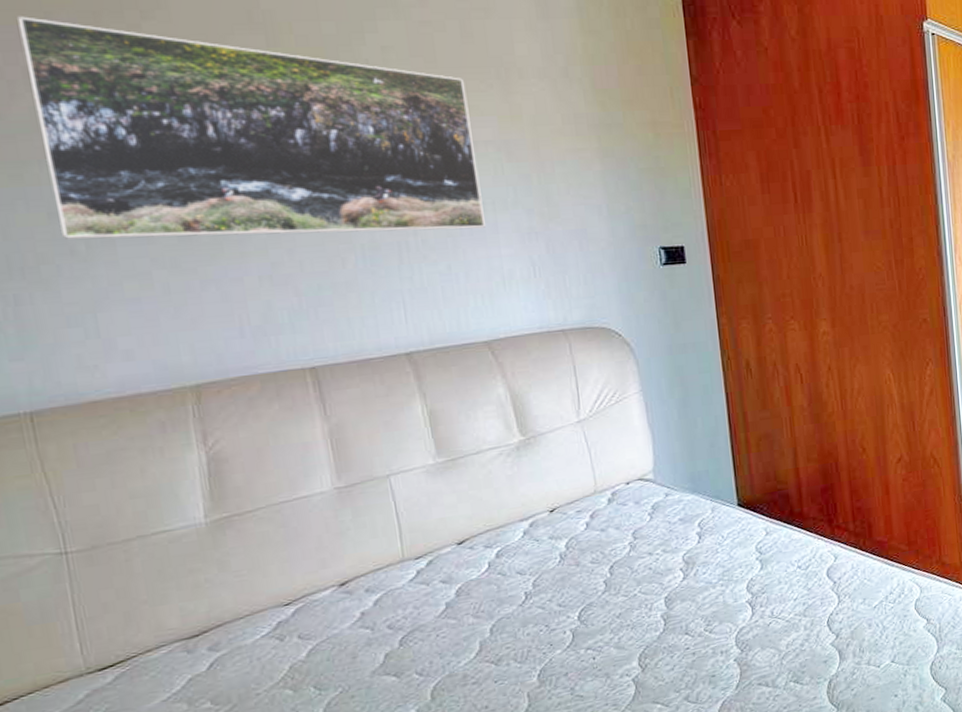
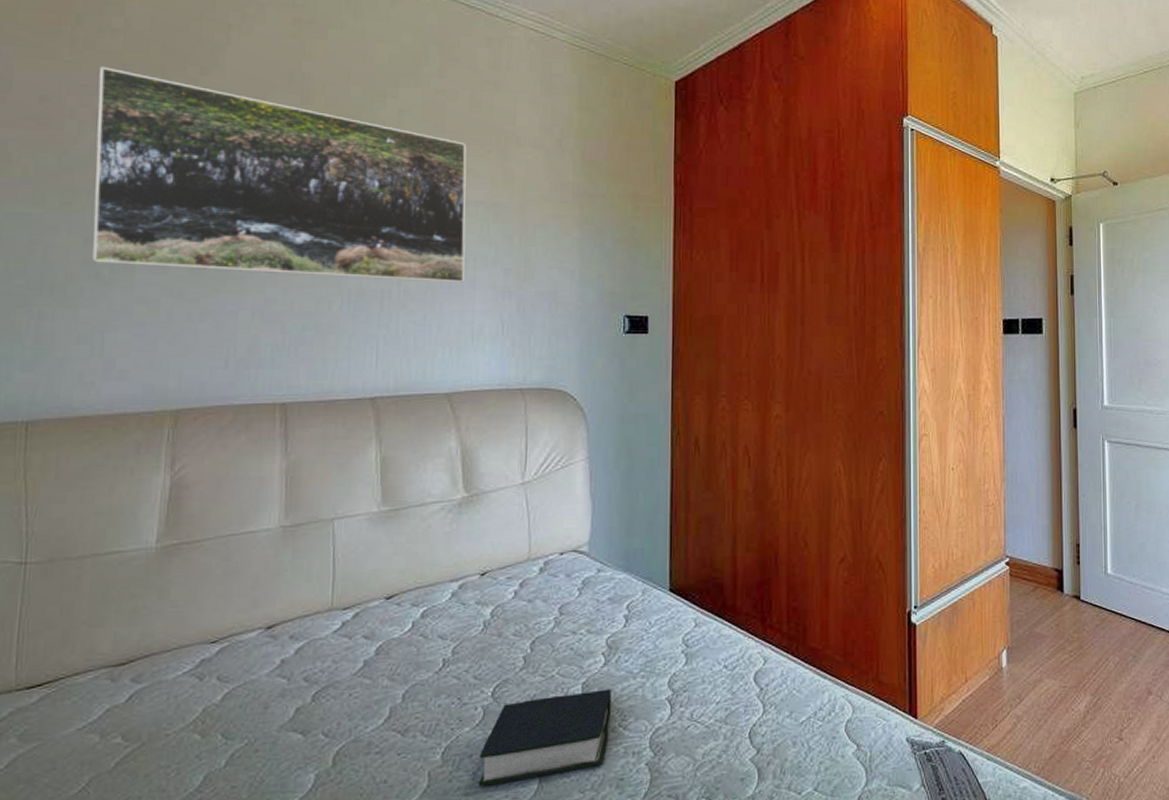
book: none [574,599,697,699] -> present [478,689,611,787]

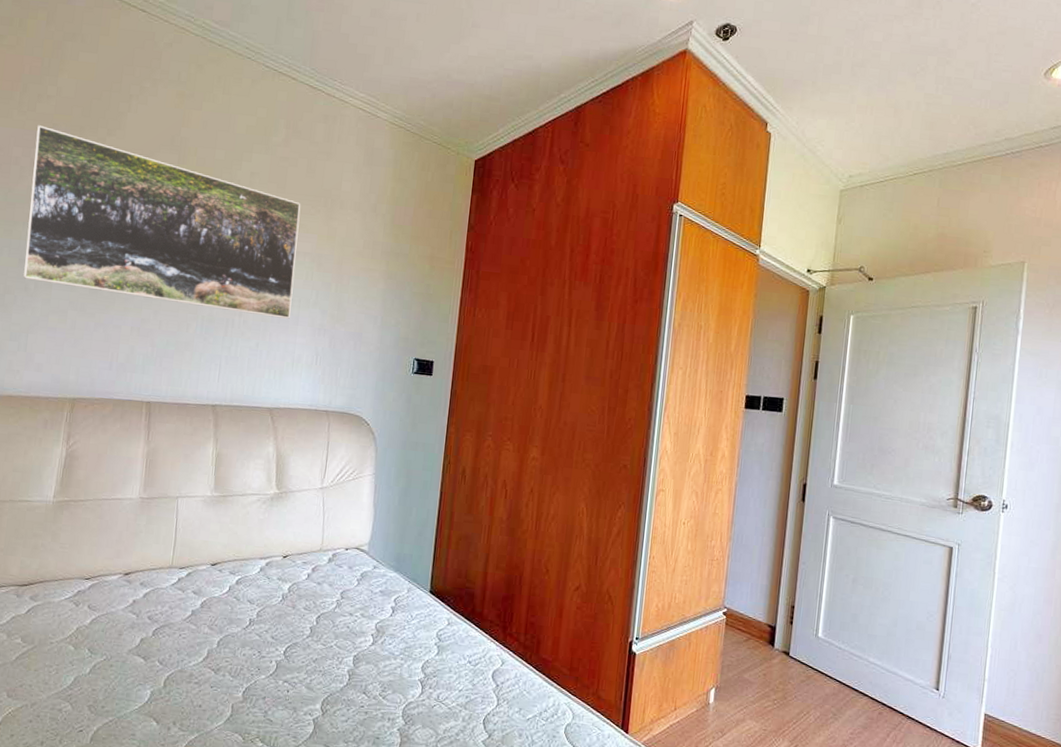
book: present [478,689,611,787] -> none [268,662,376,724]

